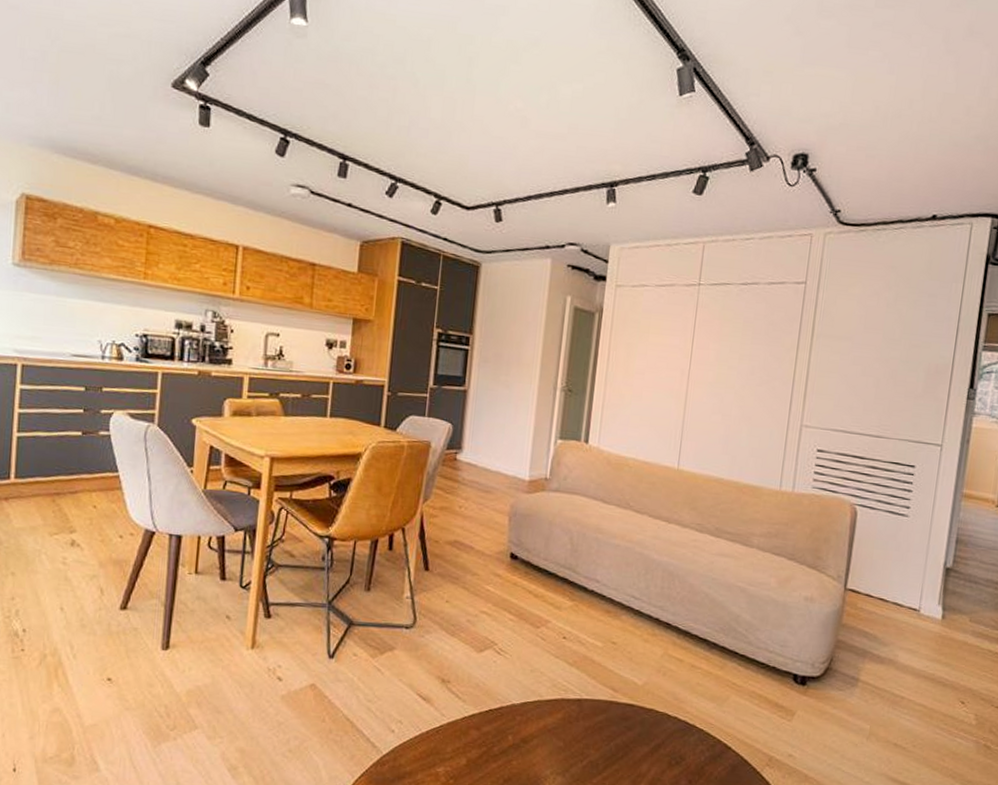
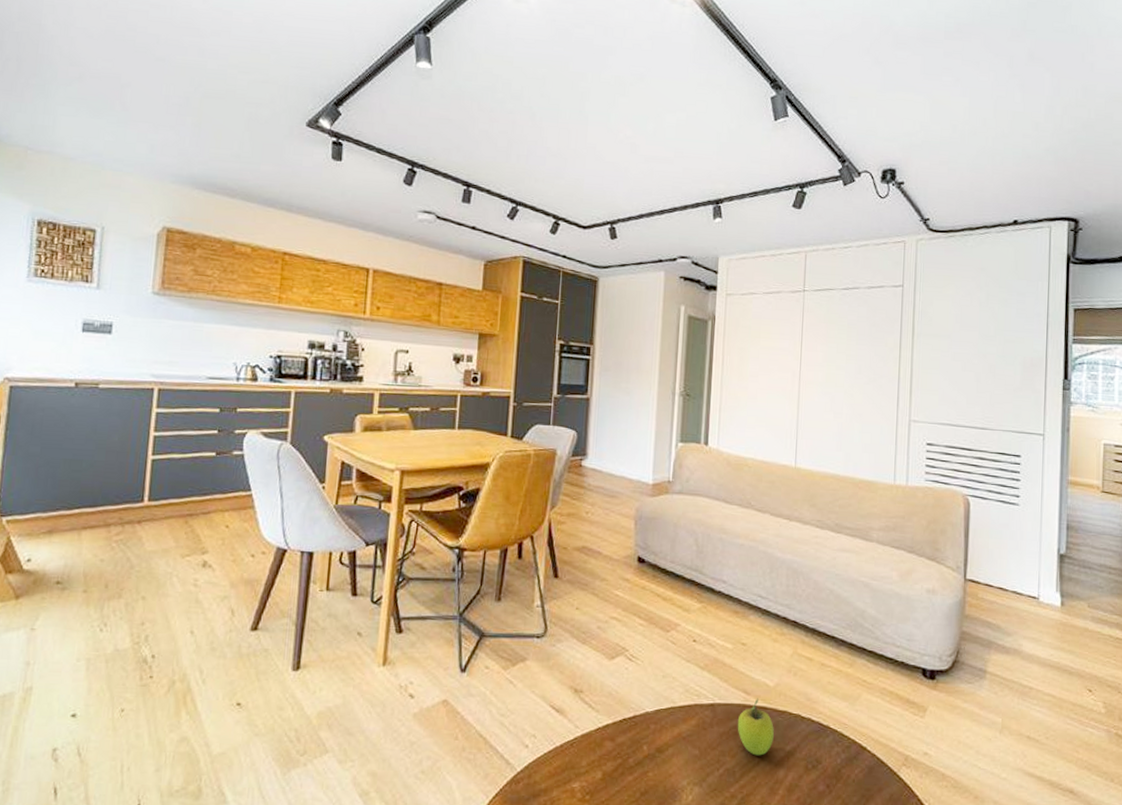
fruit: none [603,695,640,750] -> present [737,698,774,756]

